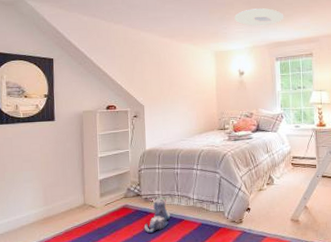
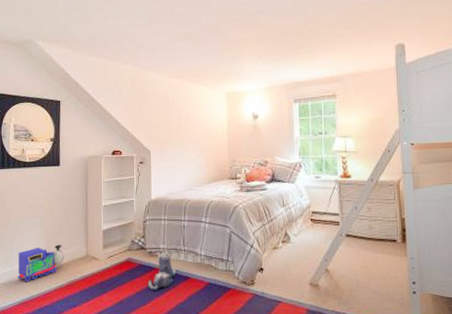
toy train: none [15,194,62,232] -> present [18,244,65,282]
ceiling light: present [234,8,284,27] -> none [249,45,304,65]

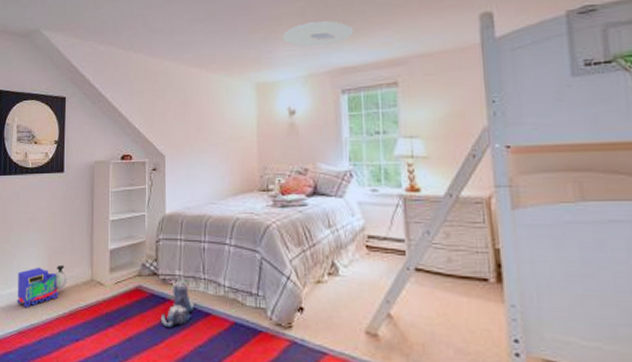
ceiling light: none [249,45,304,65] -> present [283,21,354,48]

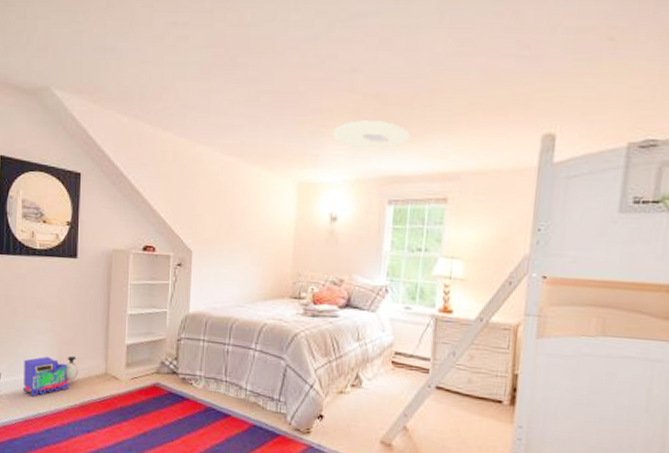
plush toy: present [160,281,195,329] -> none [177,381,214,427]

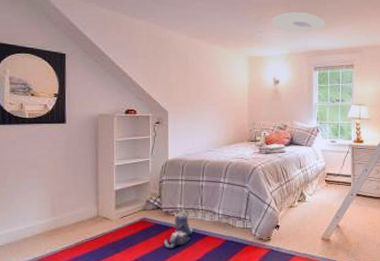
toy train: present [22,355,79,397] -> none [17,204,72,244]
plush toy: none [177,381,214,427] -> present [163,212,194,249]

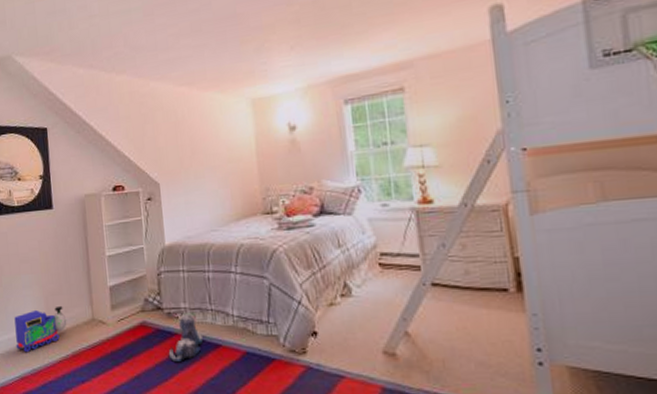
toy train: none [17,204,72,244] -> present [14,305,67,353]
ceiling light: present [272,12,325,32] -> none [277,25,354,56]

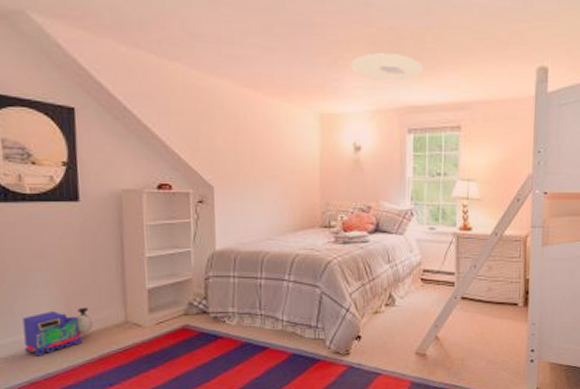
plush toy: present [168,313,204,363] -> none [212,317,251,365]
ceiling light: none [277,25,354,56] -> present [351,53,423,81]

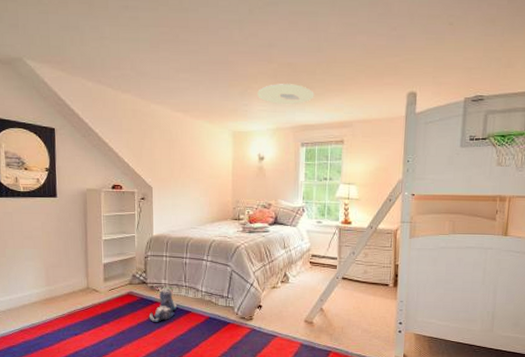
toy train: present [23,307,93,357] -> none [16,275,65,311]
plush toy: none [212,317,251,365] -> present [149,288,178,323]

